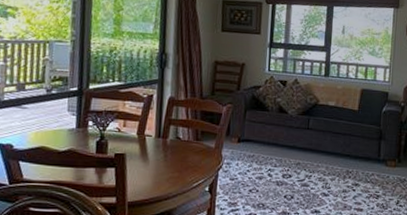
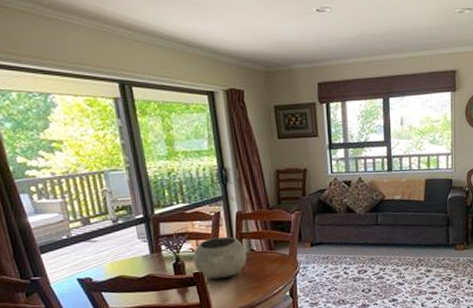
bowl: none [117,119,172,164] -> present [193,236,247,279]

